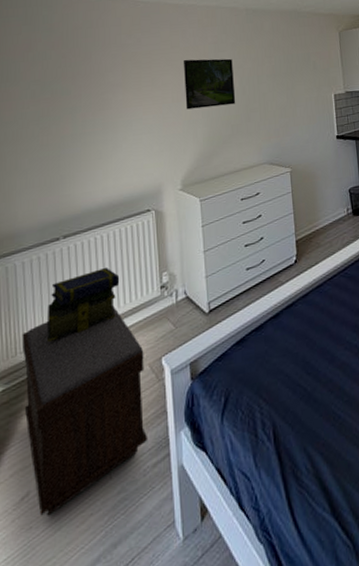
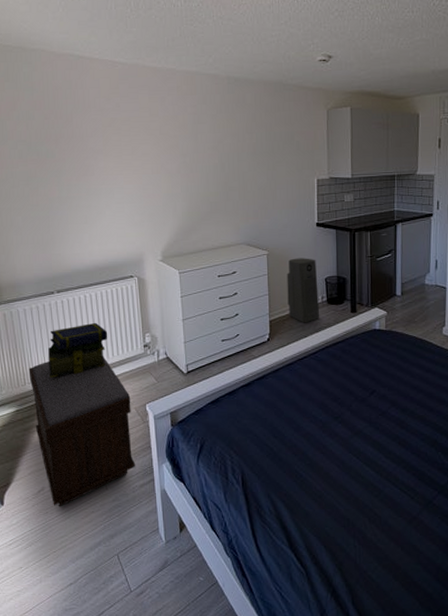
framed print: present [183,58,236,110] -> none [162,129,215,182]
air purifier: none [311,171,347,239] -> present [287,258,320,323]

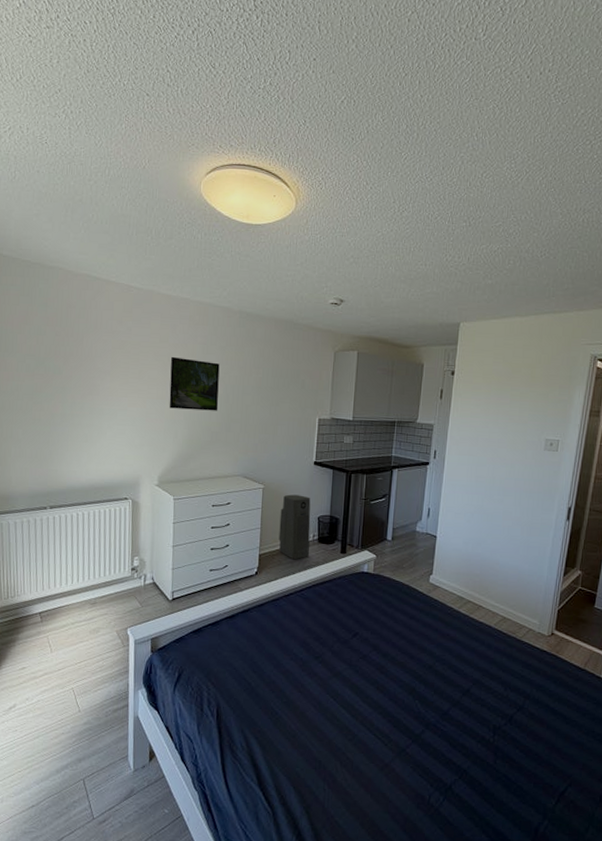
bench: present [28,356,136,507] -> none [12,575,113,726]
stack of books: present [48,322,108,378] -> none [33,541,97,594]
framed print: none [162,129,215,182] -> present [169,356,220,411]

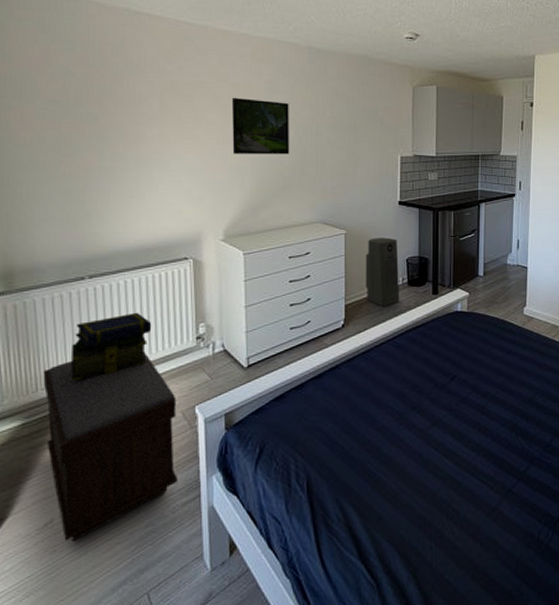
bench: none [12,575,113,726] -> present [43,351,179,542]
stack of books: none [33,541,97,594] -> present [71,312,152,381]

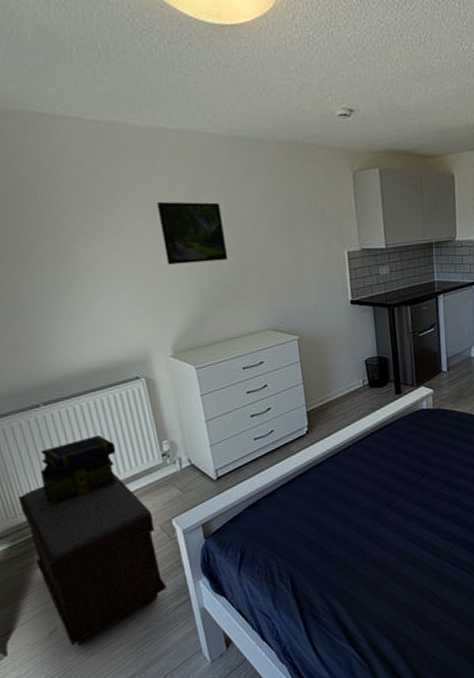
air purifier: present [365,237,400,307] -> none [322,339,363,411]

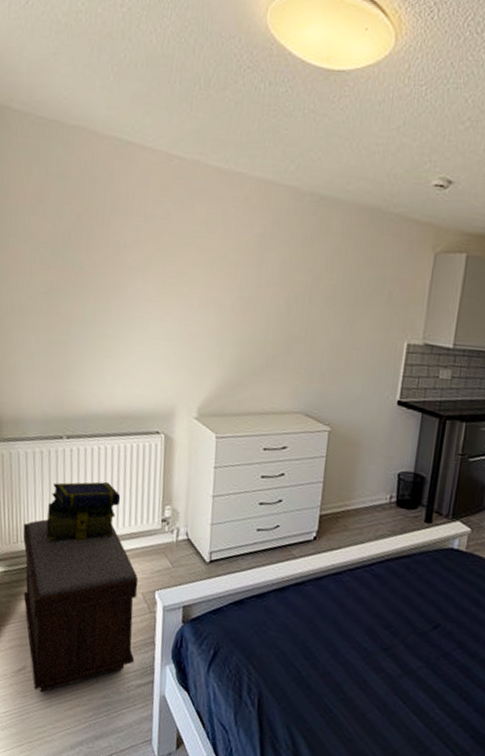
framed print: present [156,201,228,265] -> none [214,251,281,327]

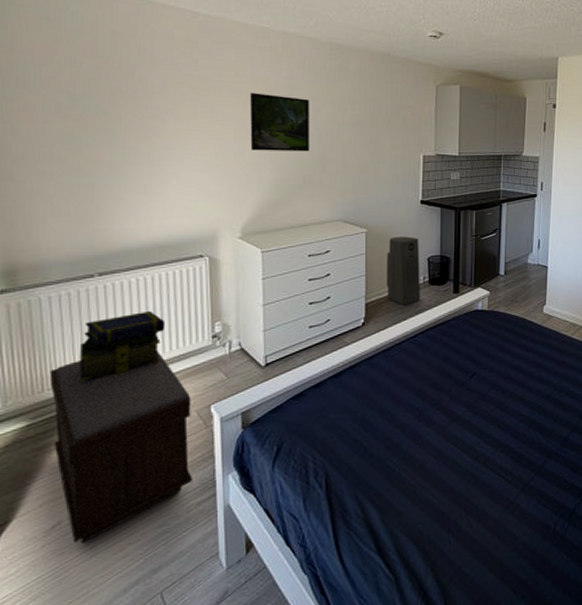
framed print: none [214,251,281,327] -> present [249,92,310,152]
air purifier: none [345,441,390,526] -> present [386,236,421,305]

